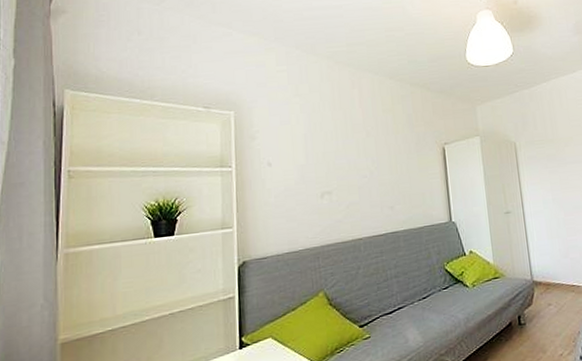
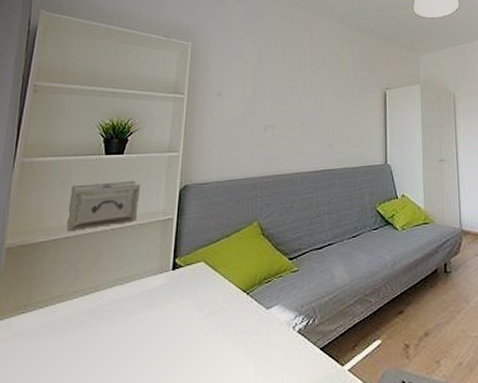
decorative box: none [121,261,197,321] -> present [66,180,141,232]

